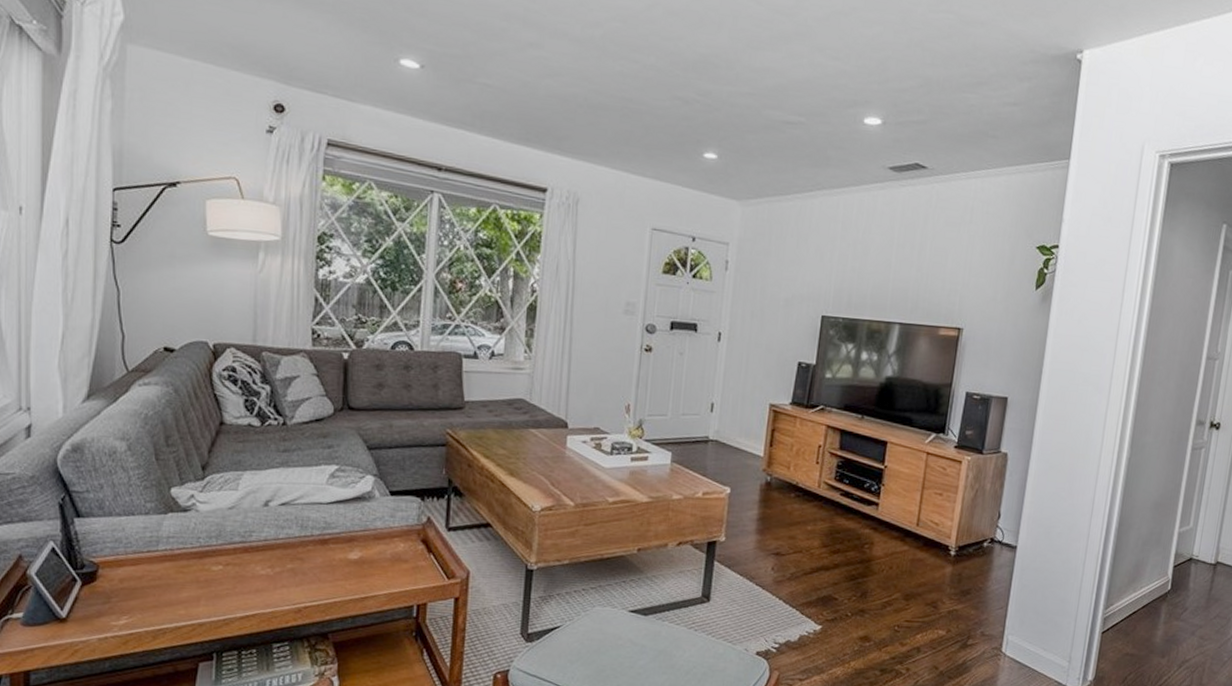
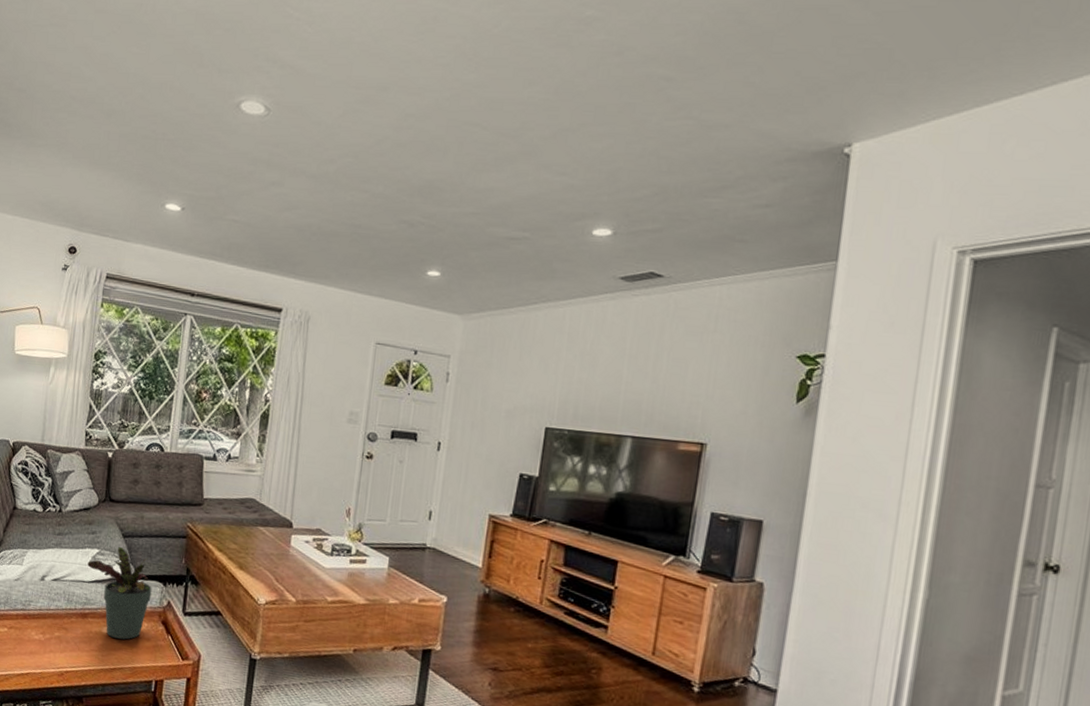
potted plant: none [324,460,408,564] -> present [87,546,152,640]

